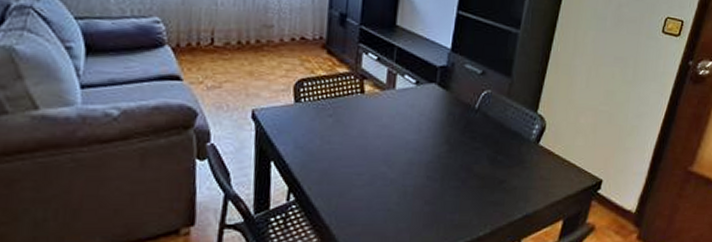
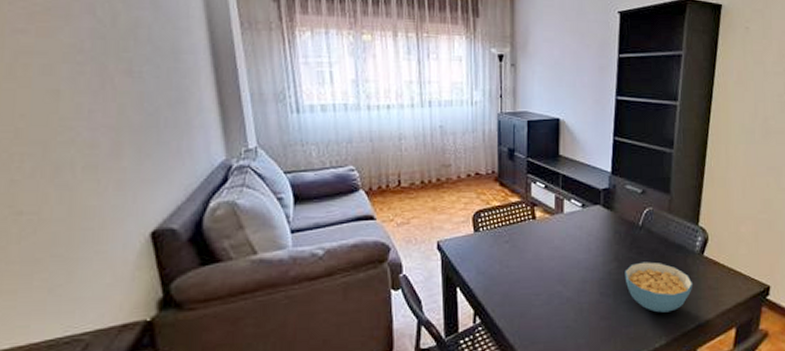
cereal bowl: none [454,147,525,201] -> present [625,262,693,313]

